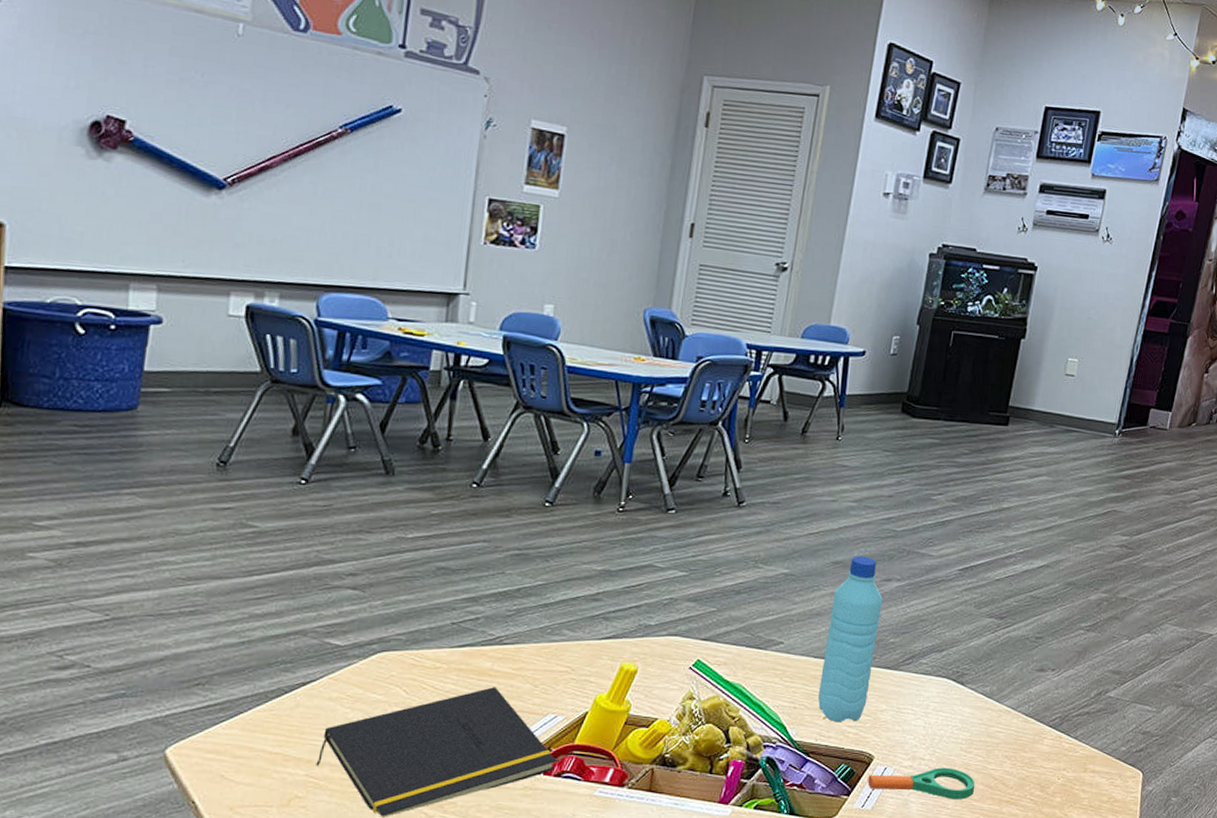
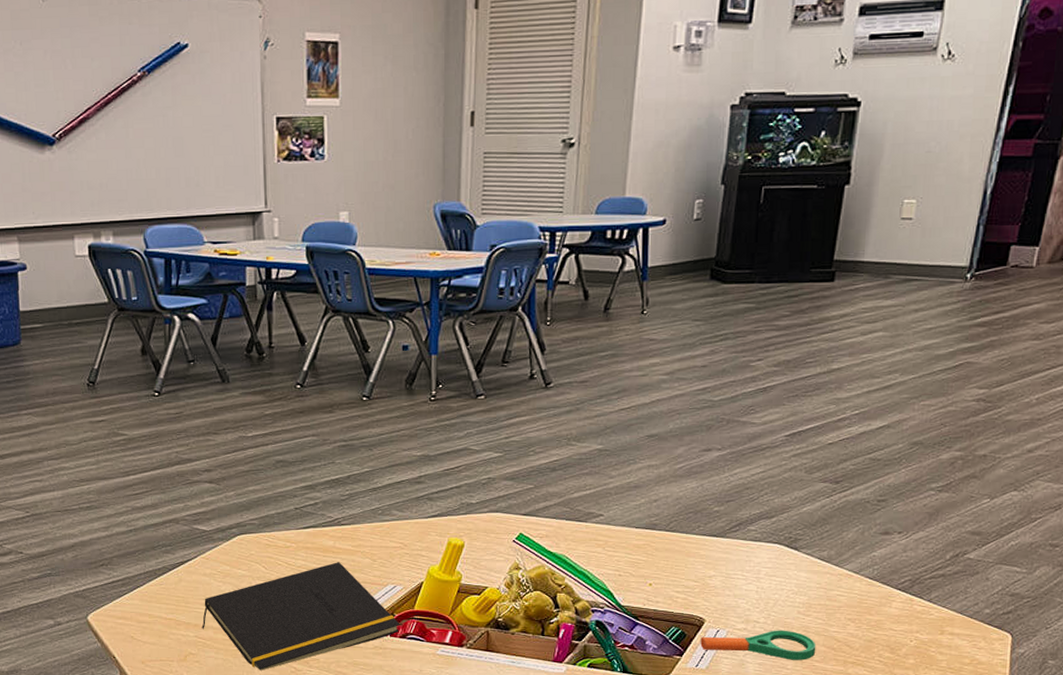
water bottle: present [817,556,883,723] -> none [642,428,703,588]

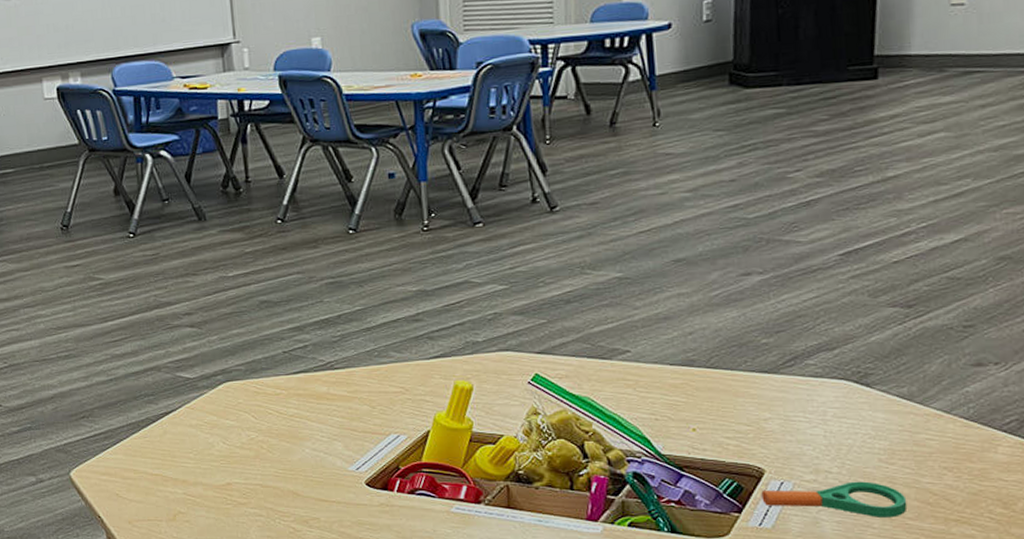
notepad: present [202,562,400,671] -> none [190,410,408,531]

